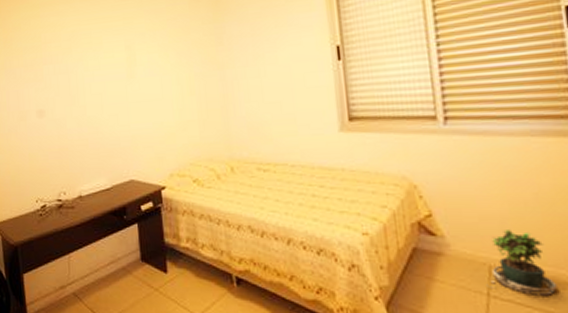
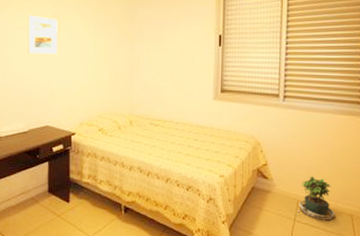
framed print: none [98,52,135,97] -> present [27,15,58,55]

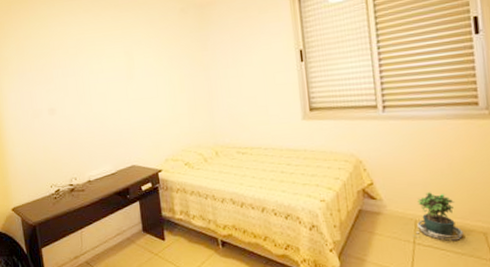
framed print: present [27,15,58,55] -> none [101,58,134,96]

